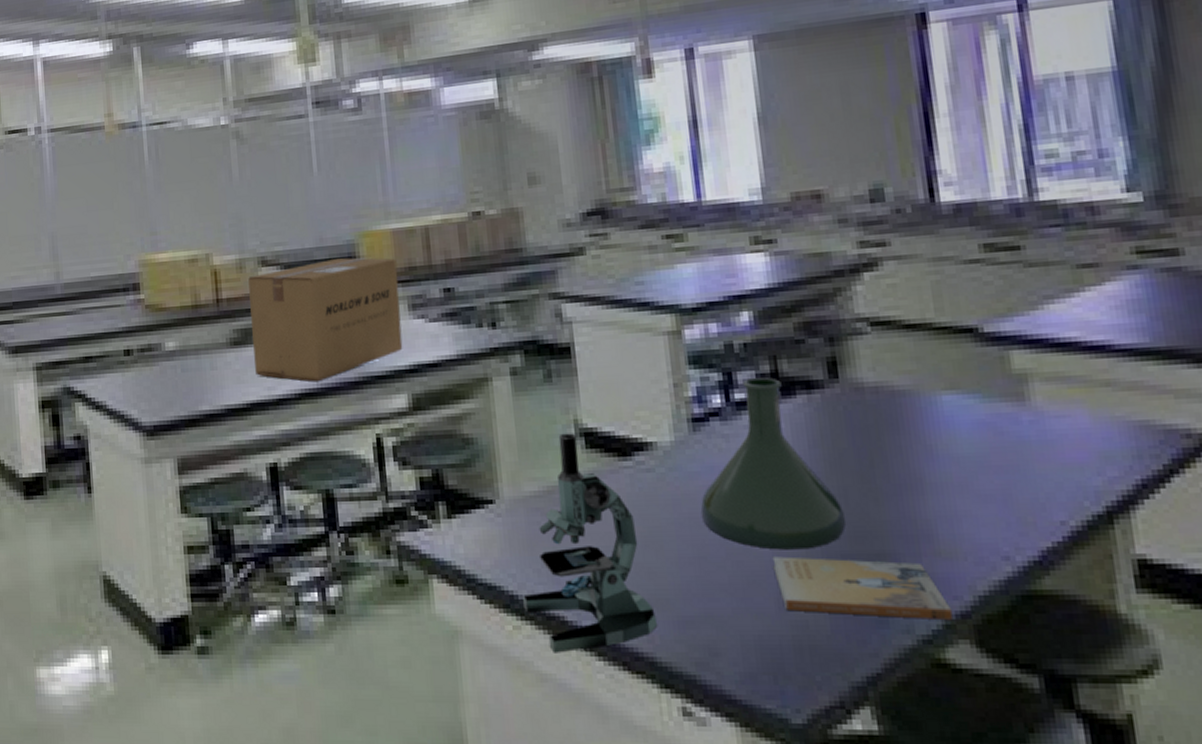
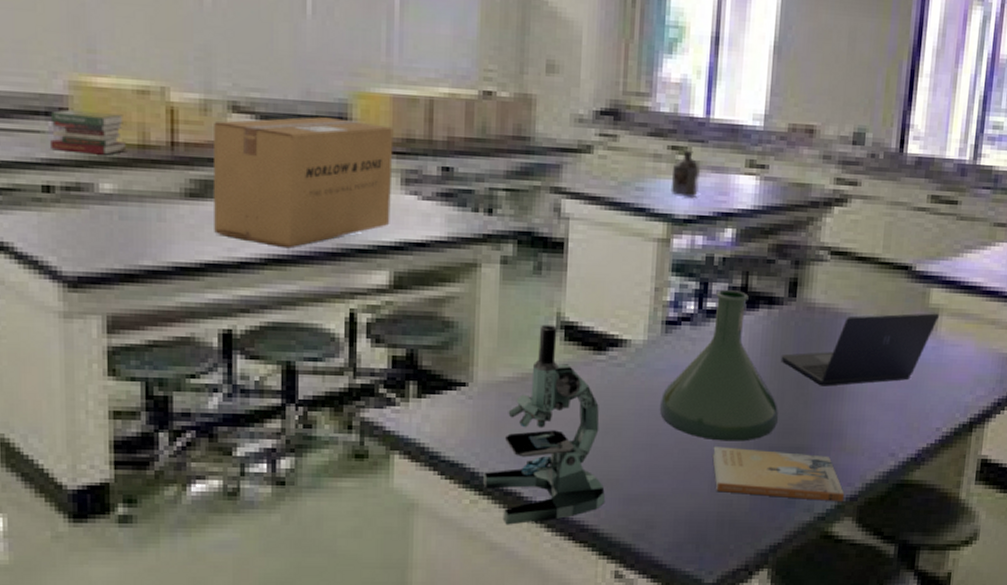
books: none [127,282,184,320] -> present [50,109,127,155]
bottle: none [671,236,704,286] -> present [670,149,701,199]
laptop: none [834,380,1029,479] -> present [781,313,939,386]

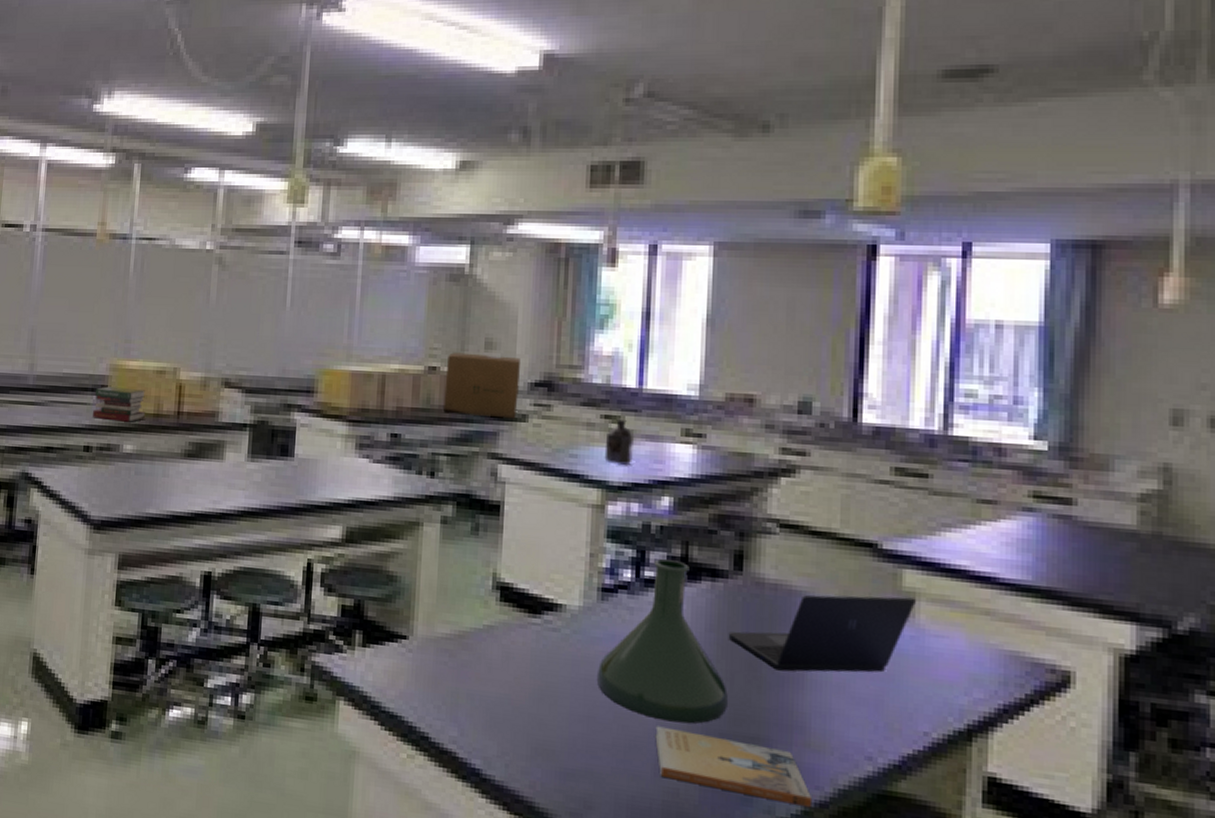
box: present [214,117,394,249] -> none [204,390,351,503]
microscope: present [482,324,605,525] -> none [419,584,540,786]
box: none [501,75,585,150] -> present [443,352,520,419]

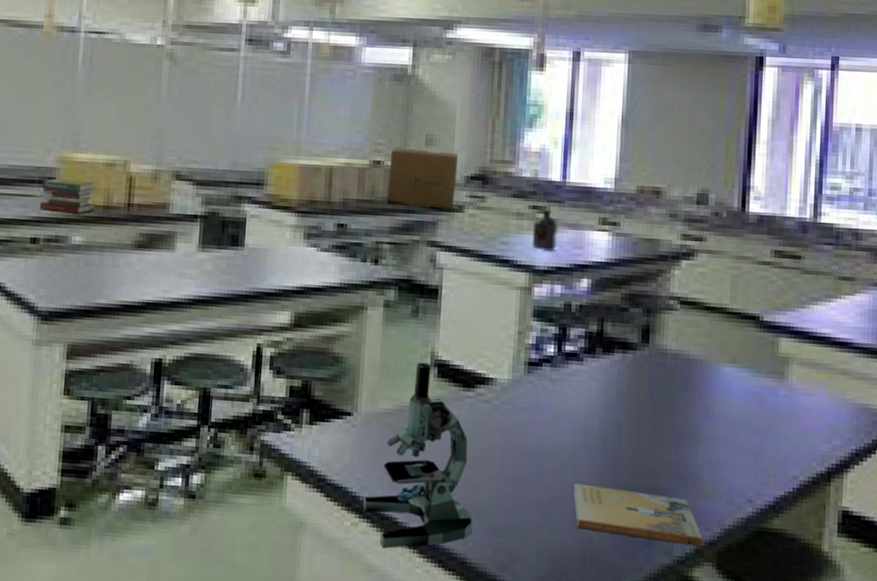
microscope: none [419,584,540,786] -> present [362,362,472,549]
flask: present [596,559,728,724] -> none [522,335,635,480]
laptop: present [728,595,916,672] -> none [636,361,789,430]

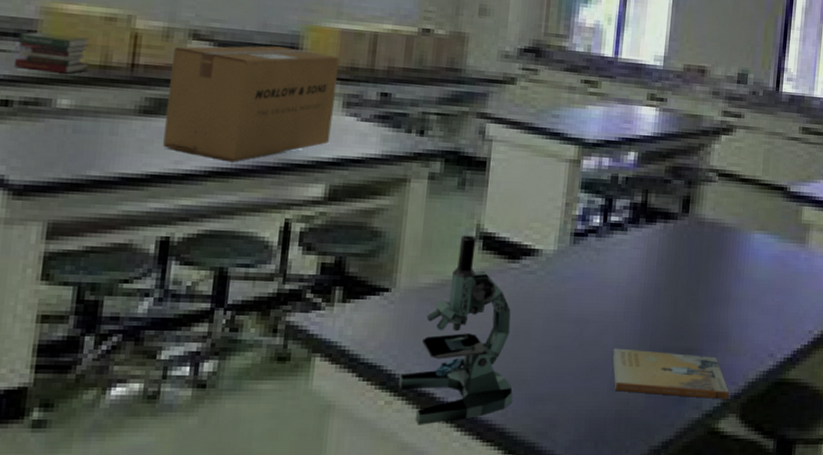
box: none [155,183,300,291] -> present [163,46,340,162]
box: present [387,148,458,210] -> none [436,16,512,82]
bottle: present [532,209,559,252] -> none [582,83,609,126]

